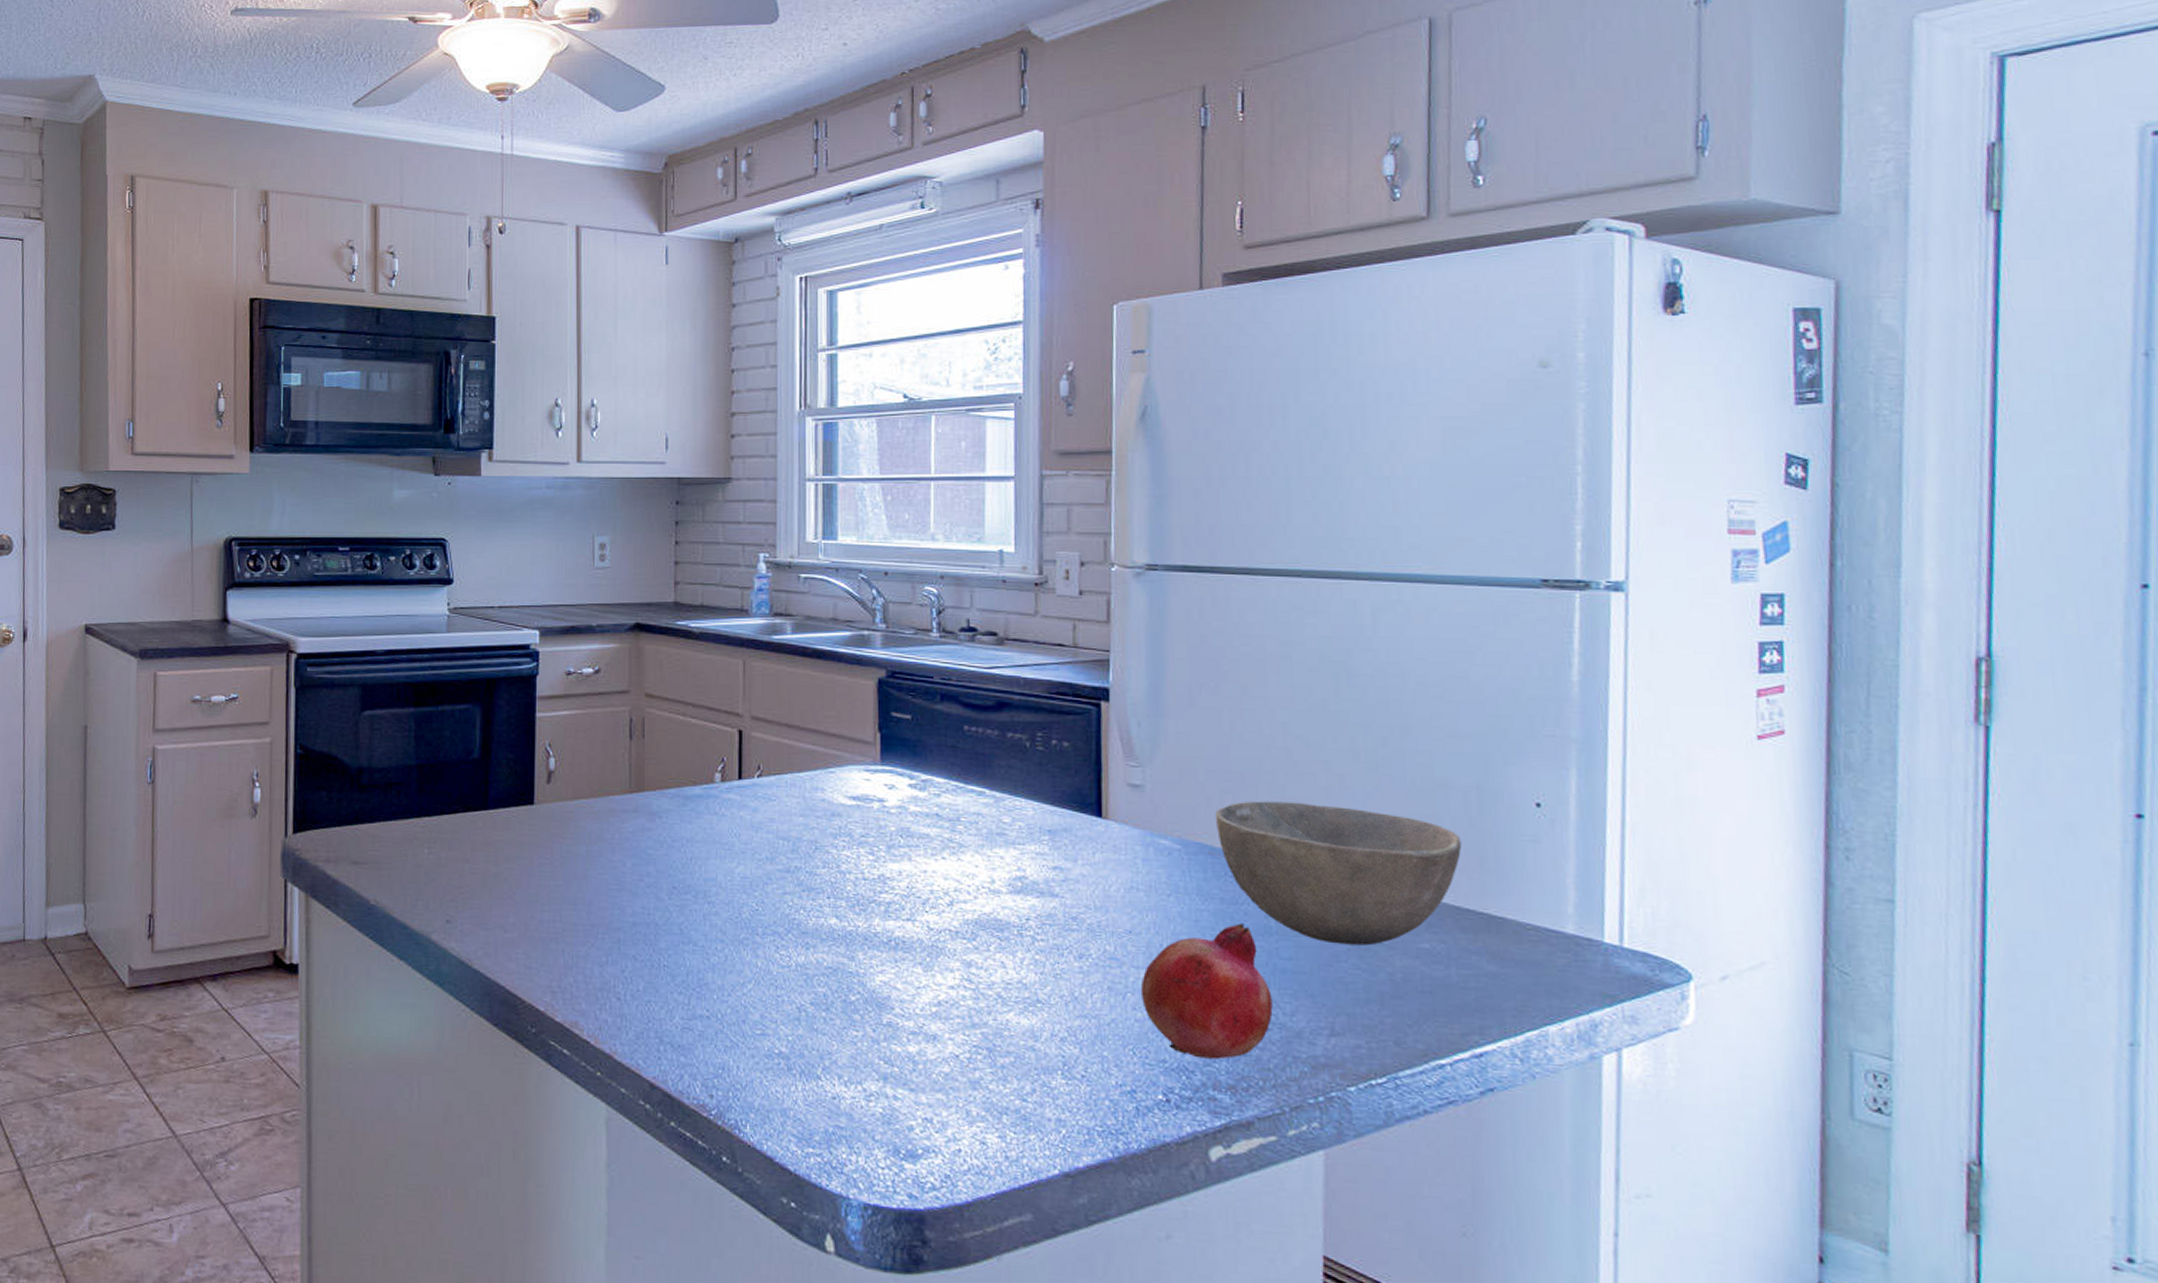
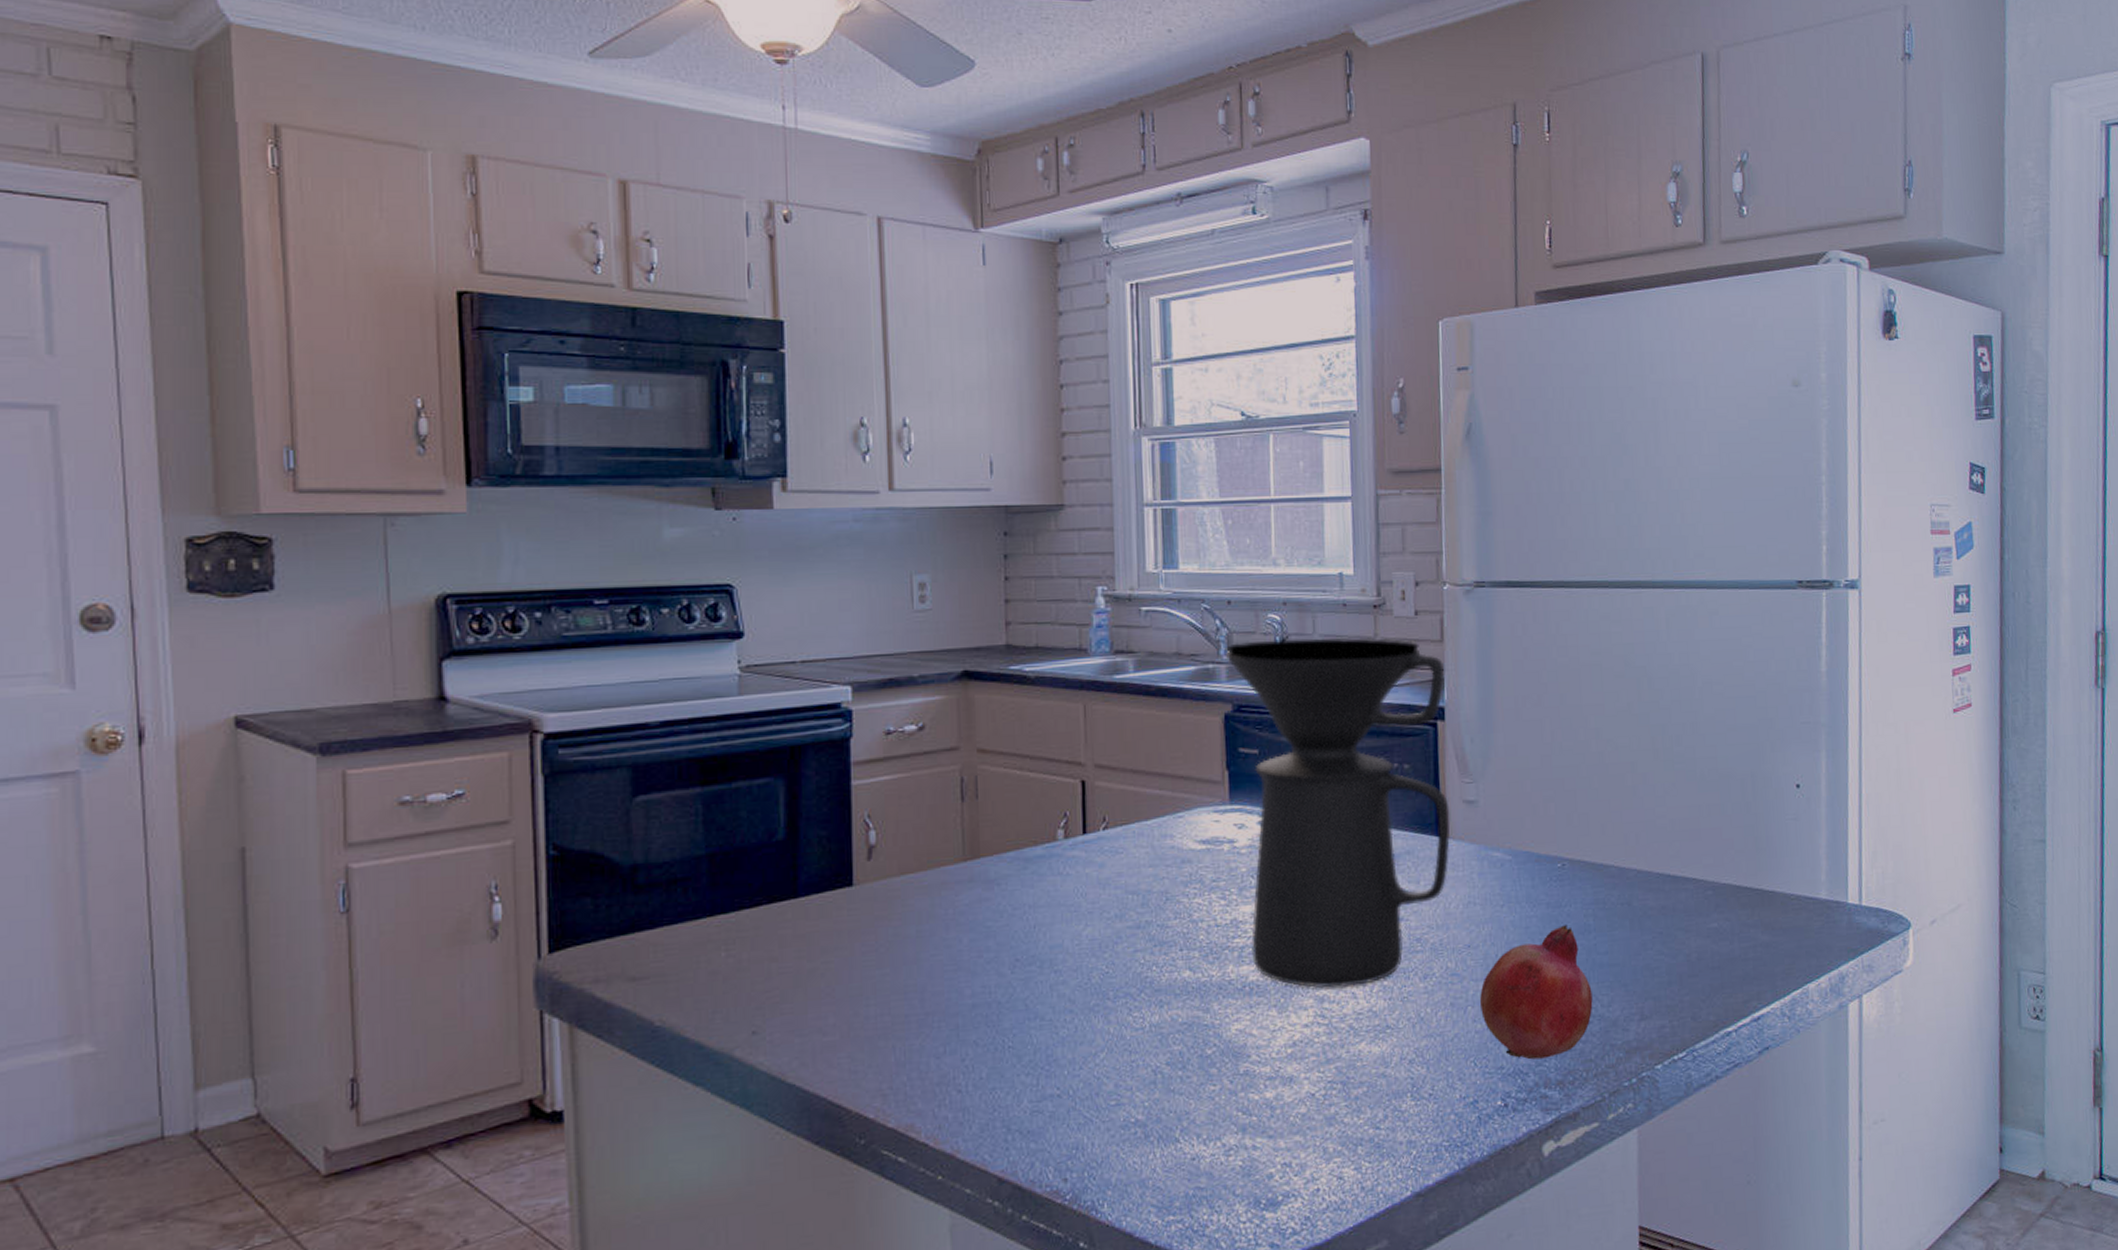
coffee maker: none [880,611,1113,956] -> present [1225,637,1451,989]
bowl: present [1215,801,1462,946] -> none [1540,803,1741,934]

